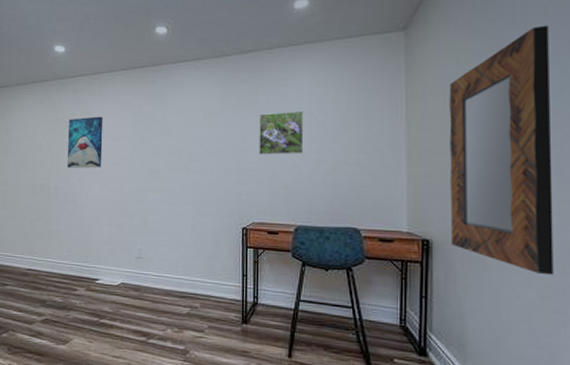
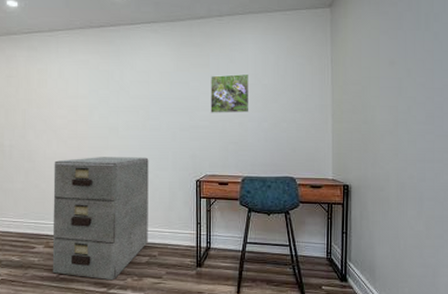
wall art: present [67,116,104,168] -> none [22,73,61,126]
filing cabinet: none [93,200,191,329] -> present [52,157,149,280]
home mirror: present [449,25,554,276] -> none [364,10,436,210]

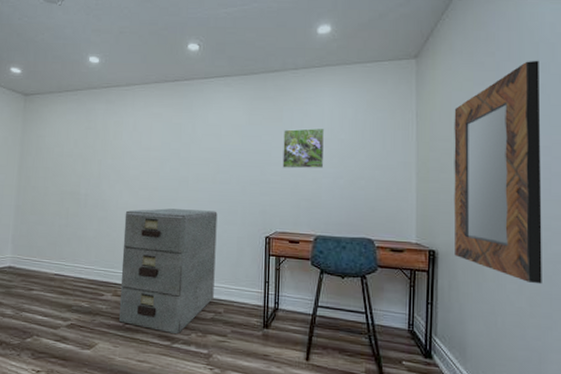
home mirror: none [364,10,436,210] -> present [454,60,542,285]

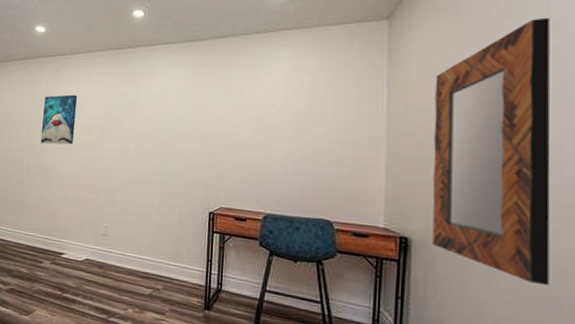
wall art: none [98,126,135,177] -> present [41,94,78,145]
filing cabinet: present [119,208,218,334] -> none [57,178,159,308]
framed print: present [282,128,325,169] -> none [230,97,279,141]

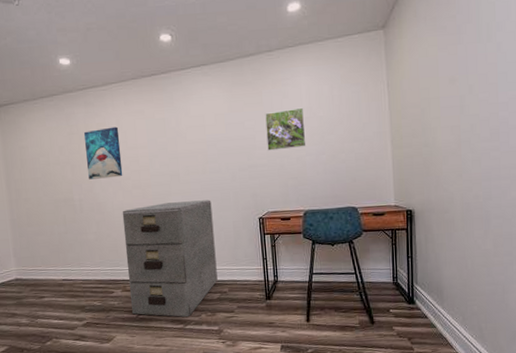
filing cabinet: none [57,178,159,308] -> present [122,200,218,317]
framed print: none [230,97,279,141] -> present [265,107,306,151]
home mirror: present [432,17,551,286] -> none [422,19,504,228]

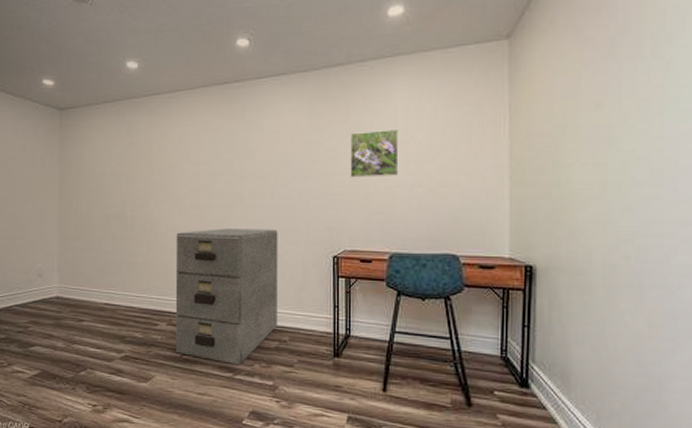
wall art: present [83,126,123,180] -> none [143,138,182,195]

